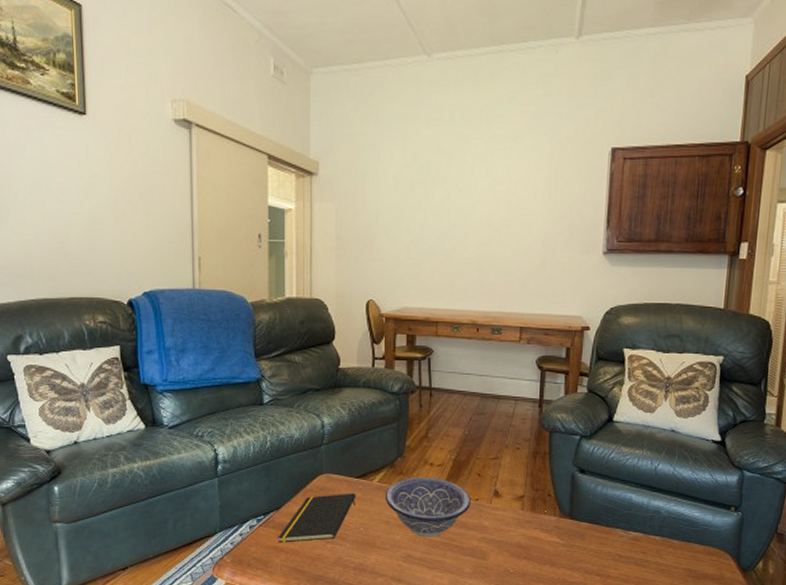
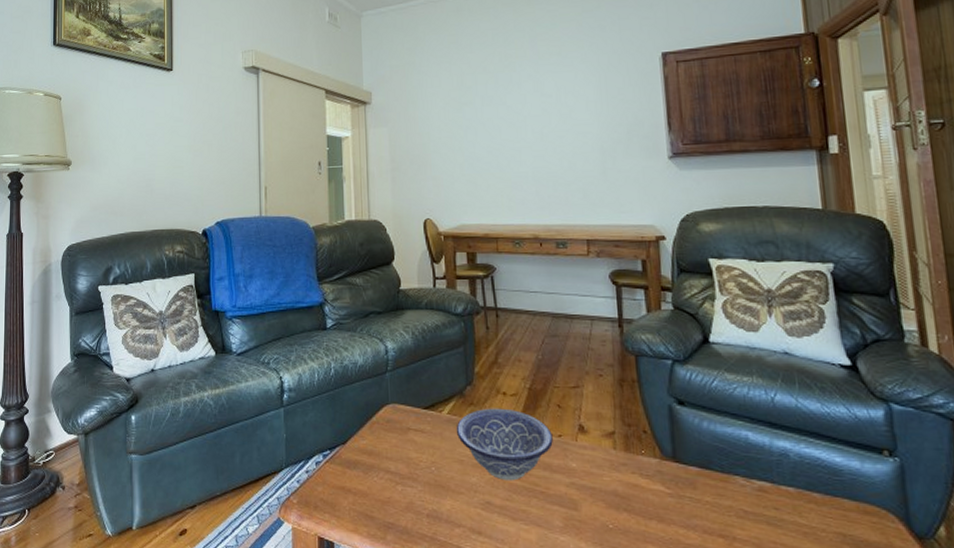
notepad: present [278,493,356,543] -> none [345,426,426,483]

